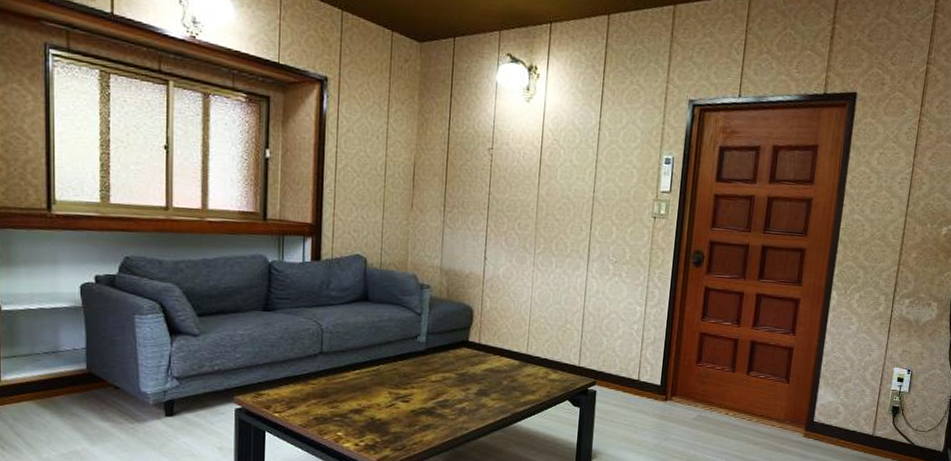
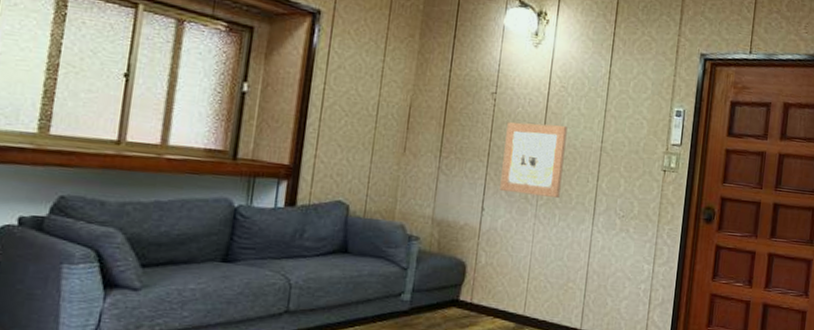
wall art: none [500,175,561,246] -> present [500,122,568,198]

